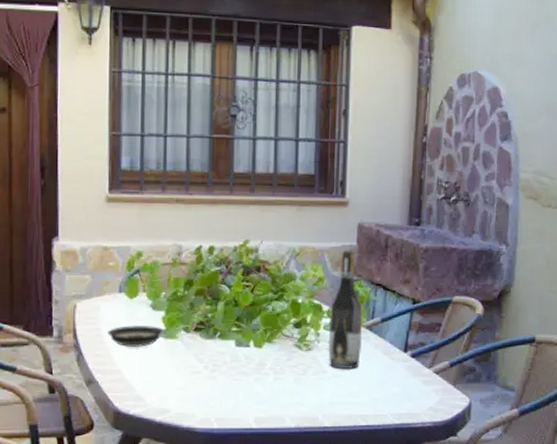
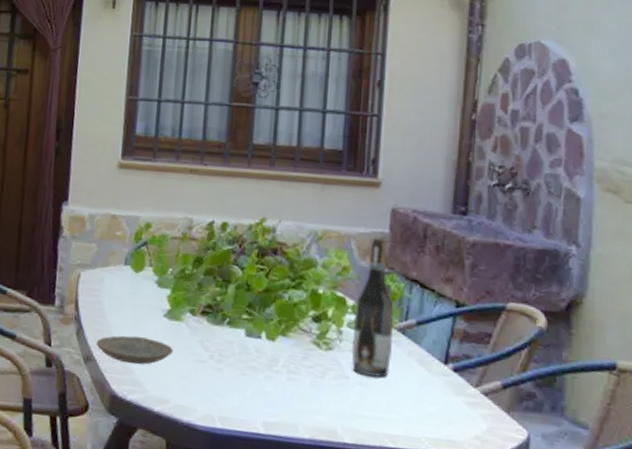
plate: none [96,357,170,382] -> present [96,335,173,365]
saucer: present [107,324,165,347] -> none [110,301,170,327]

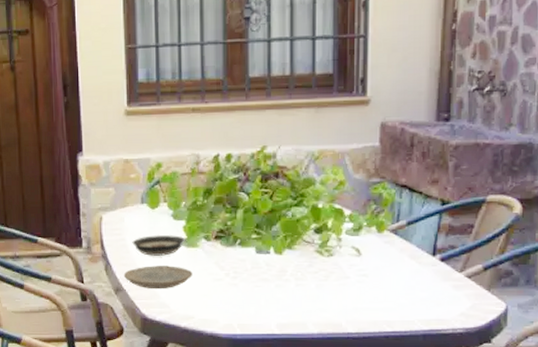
saucer: none [110,301,170,327] -> present [132,234,186,256]
wine bottle: present [351,236,394,377] -> none [350,150,386,274]

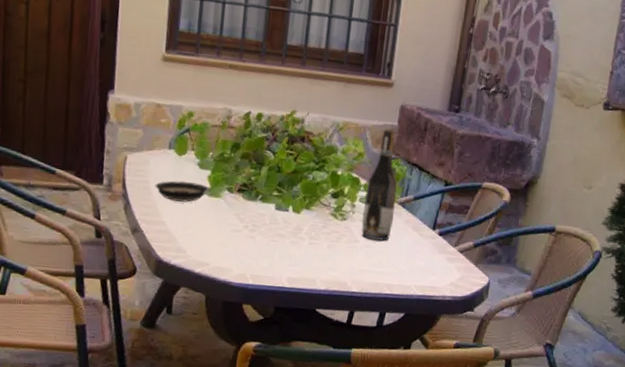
plate: present [123,266,193,290] -> none [142,210,213,234]
wine bottle: none [350,150,386,274] -> present [361,128,397,241]

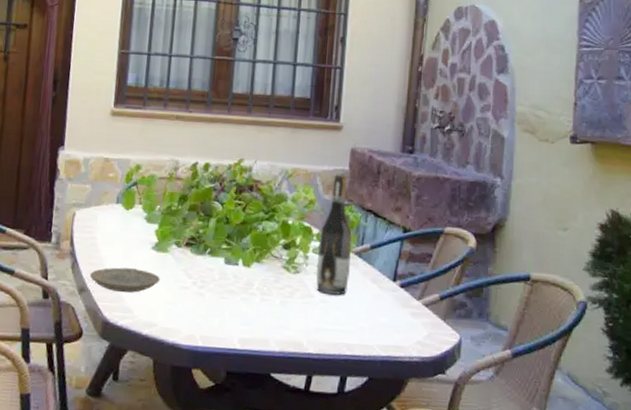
plate: none [142,210,213,234] -> present [89,267,160,293]
saucer: present [155,180,210,202] -> none [102,236,157,259]

